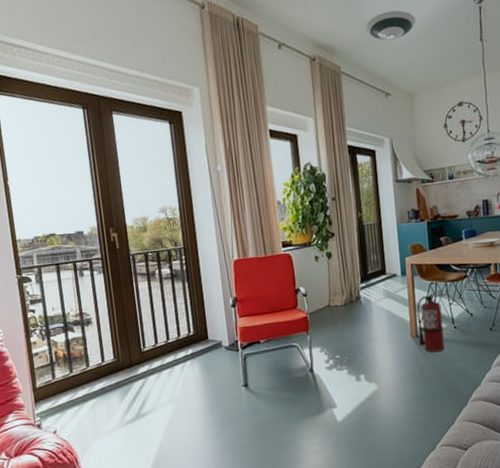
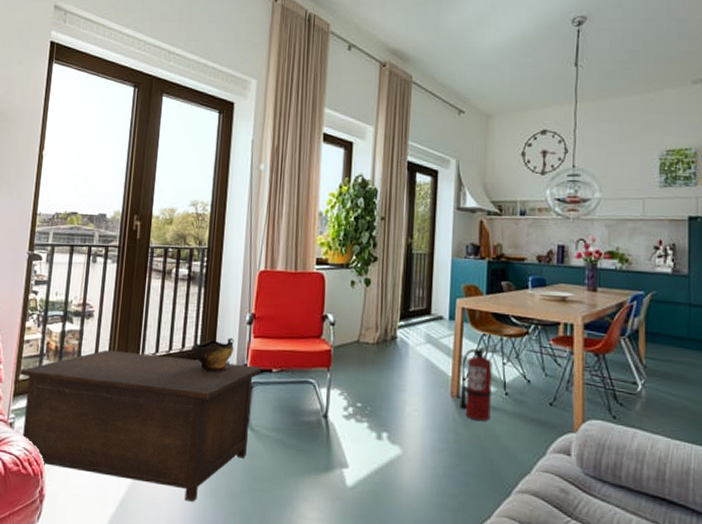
cabinet: none [35,340,251,458] -> present [19,350,261,502]
decorative bowl: none [186,321,224,352] -> present [191,338,234,372]
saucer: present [365,10,416,41] -> none [446,24,503,54]

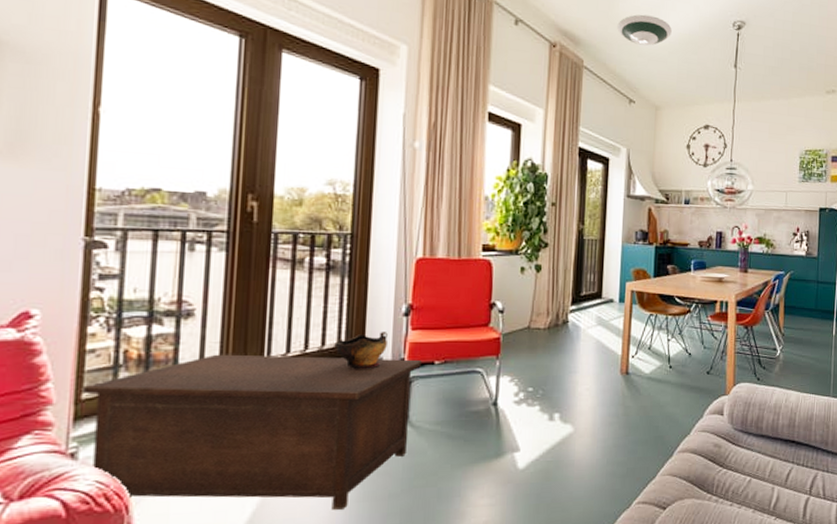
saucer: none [446,24,503,54] -> present [617,14,672,46]
fire extinguisher: present [460,344,497,422] -> none [628,323,663,394]

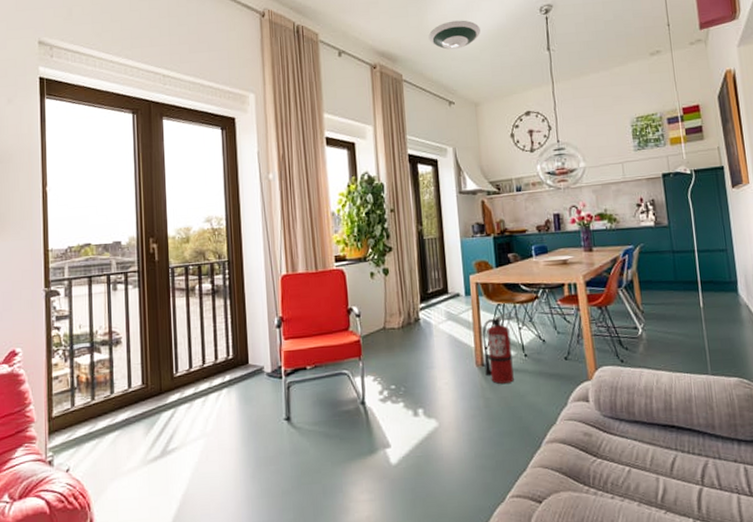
cabinet: present [82,354,422,510] -> none [52,366,296,506]
decorative bowl: present [334,332,388,369] -> none [225,343,266,379]
fire extinguisher: none [628,323,663,394] -> present [482,312,514,385]

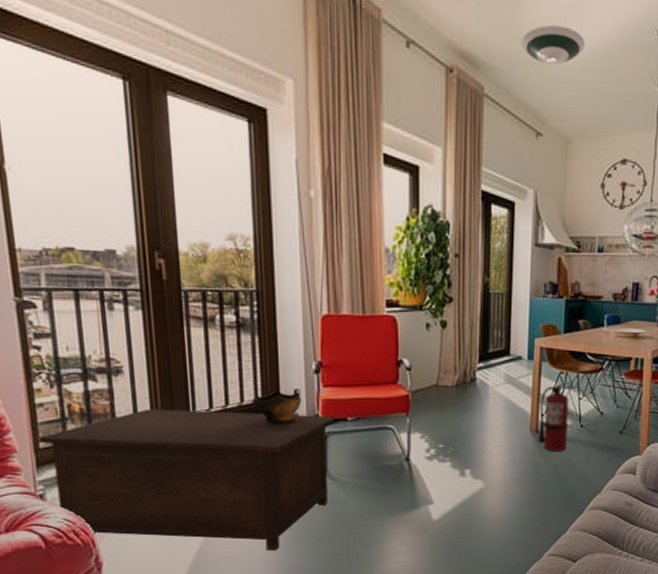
cabinet: none [52,366,296,506] -> present [38,409,335,551]
decorative bowl: none [225,343,266,379] -> present [252,389,301,424]

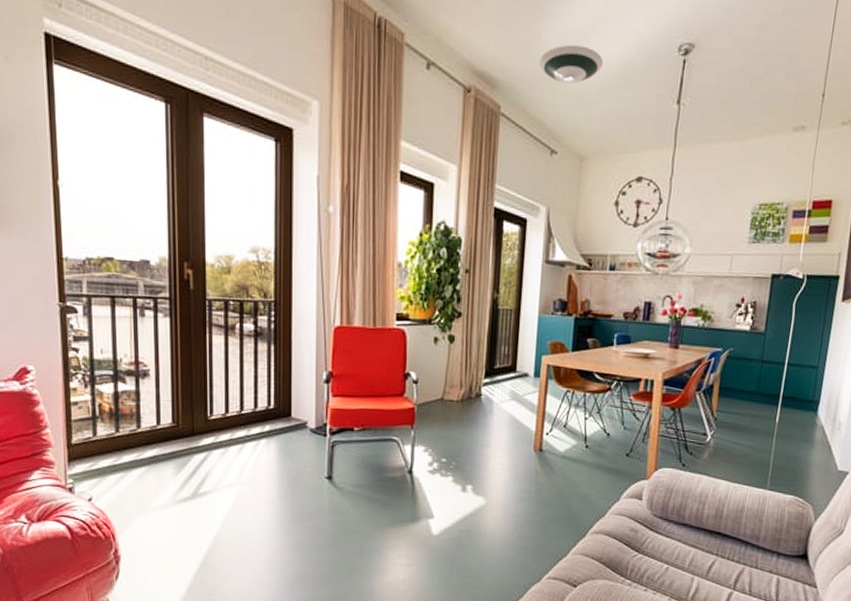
cabinet: present [38,409,335,551] -> none [71,411,342,555]
decorative bowl: present [252,389,301,424] -> none [265,397,311,432]
fire extinguisher: present [538,381,574,452] -> none [542,400,580,473]

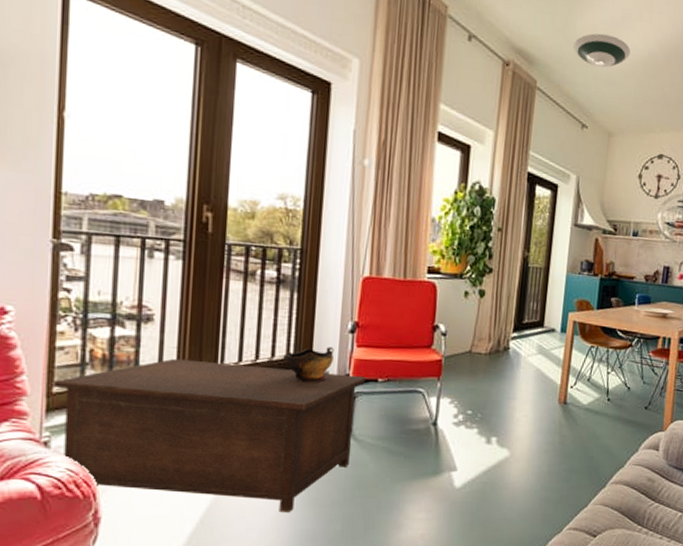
cabinet: none [71,411,342,555] -> present [53,358,366,512]
decorative bowl: none [265,397,311,432] -> present [283,347,334,382]

